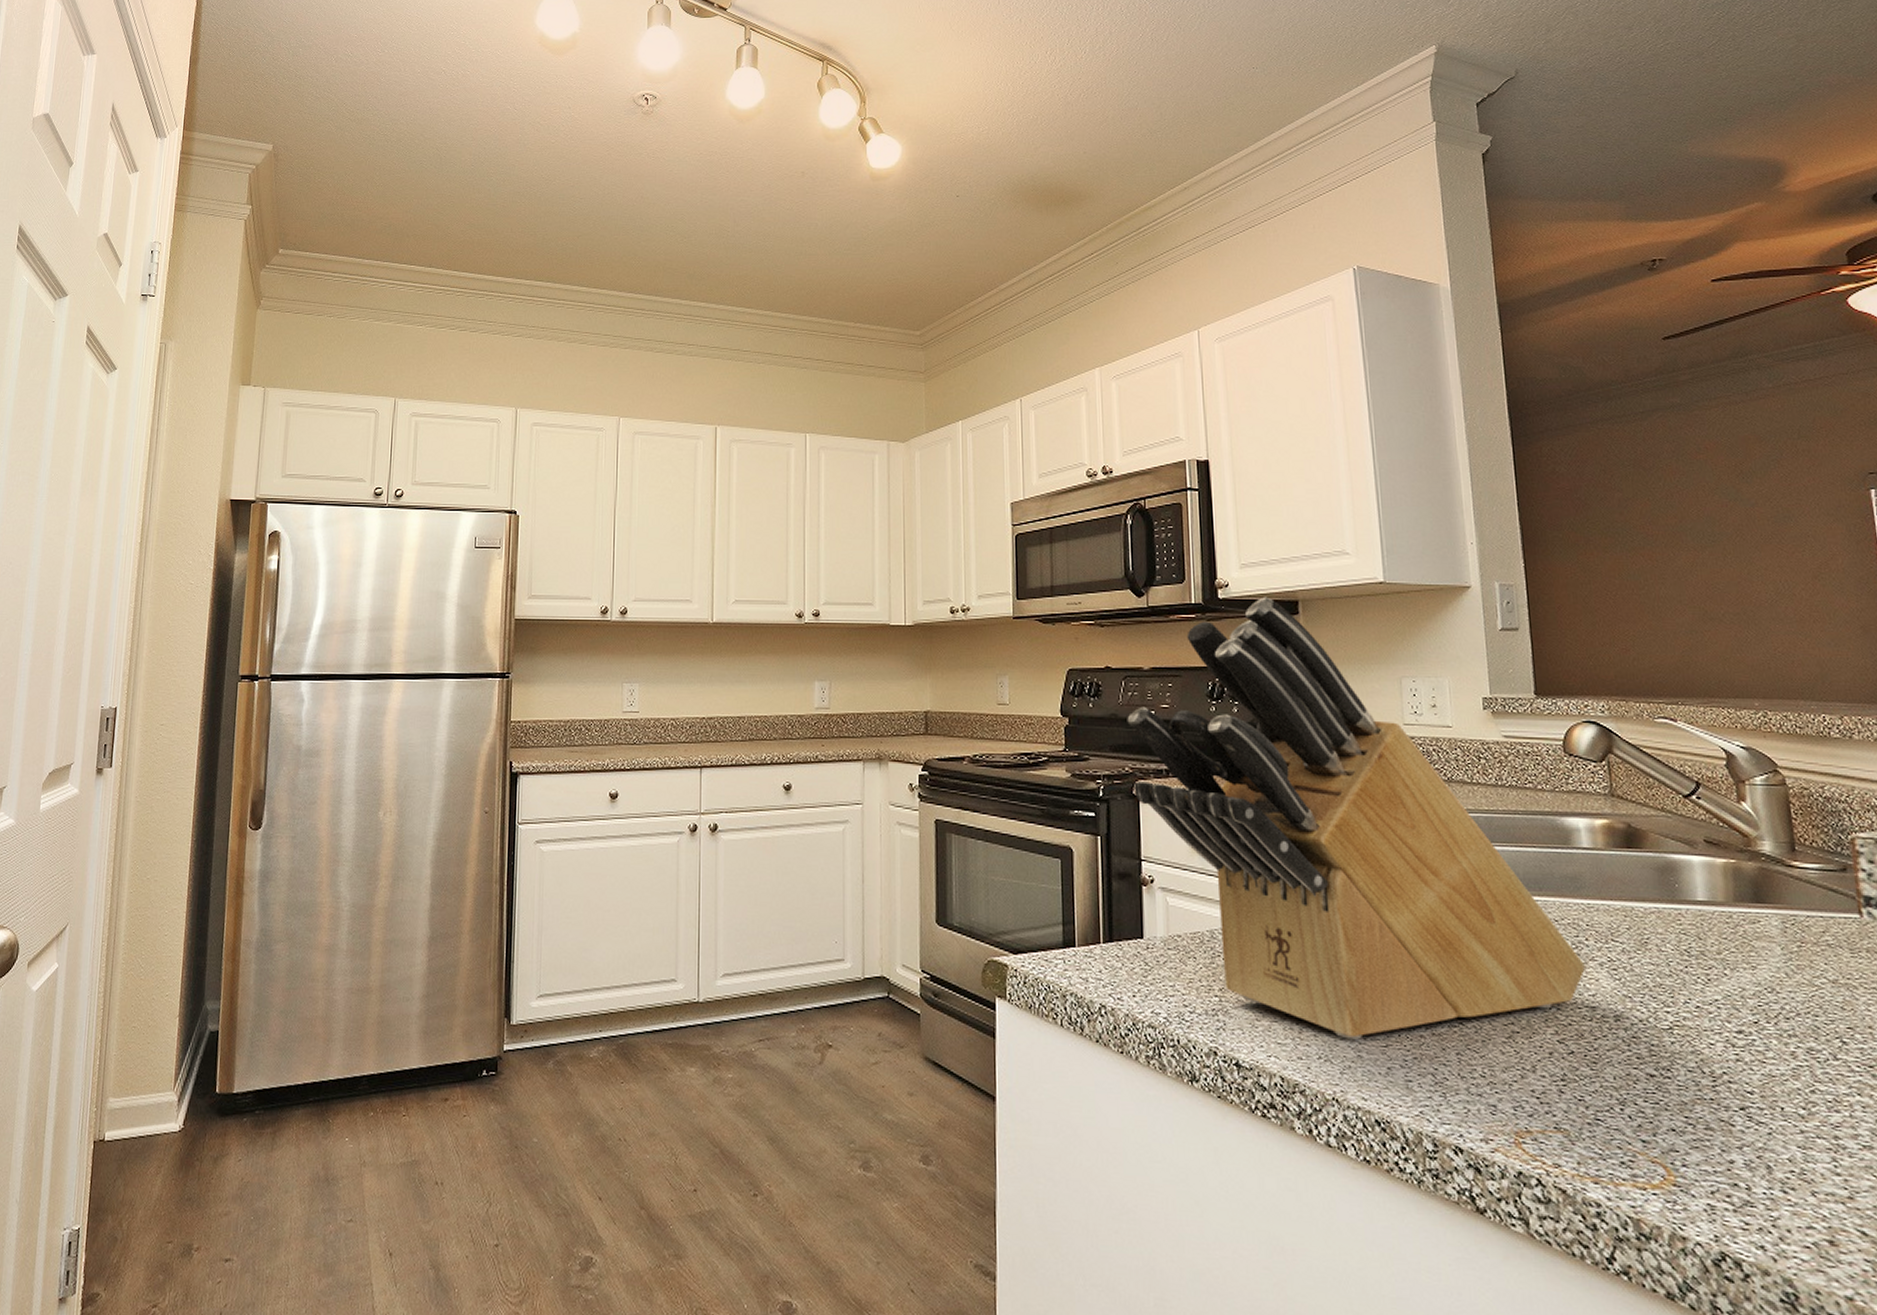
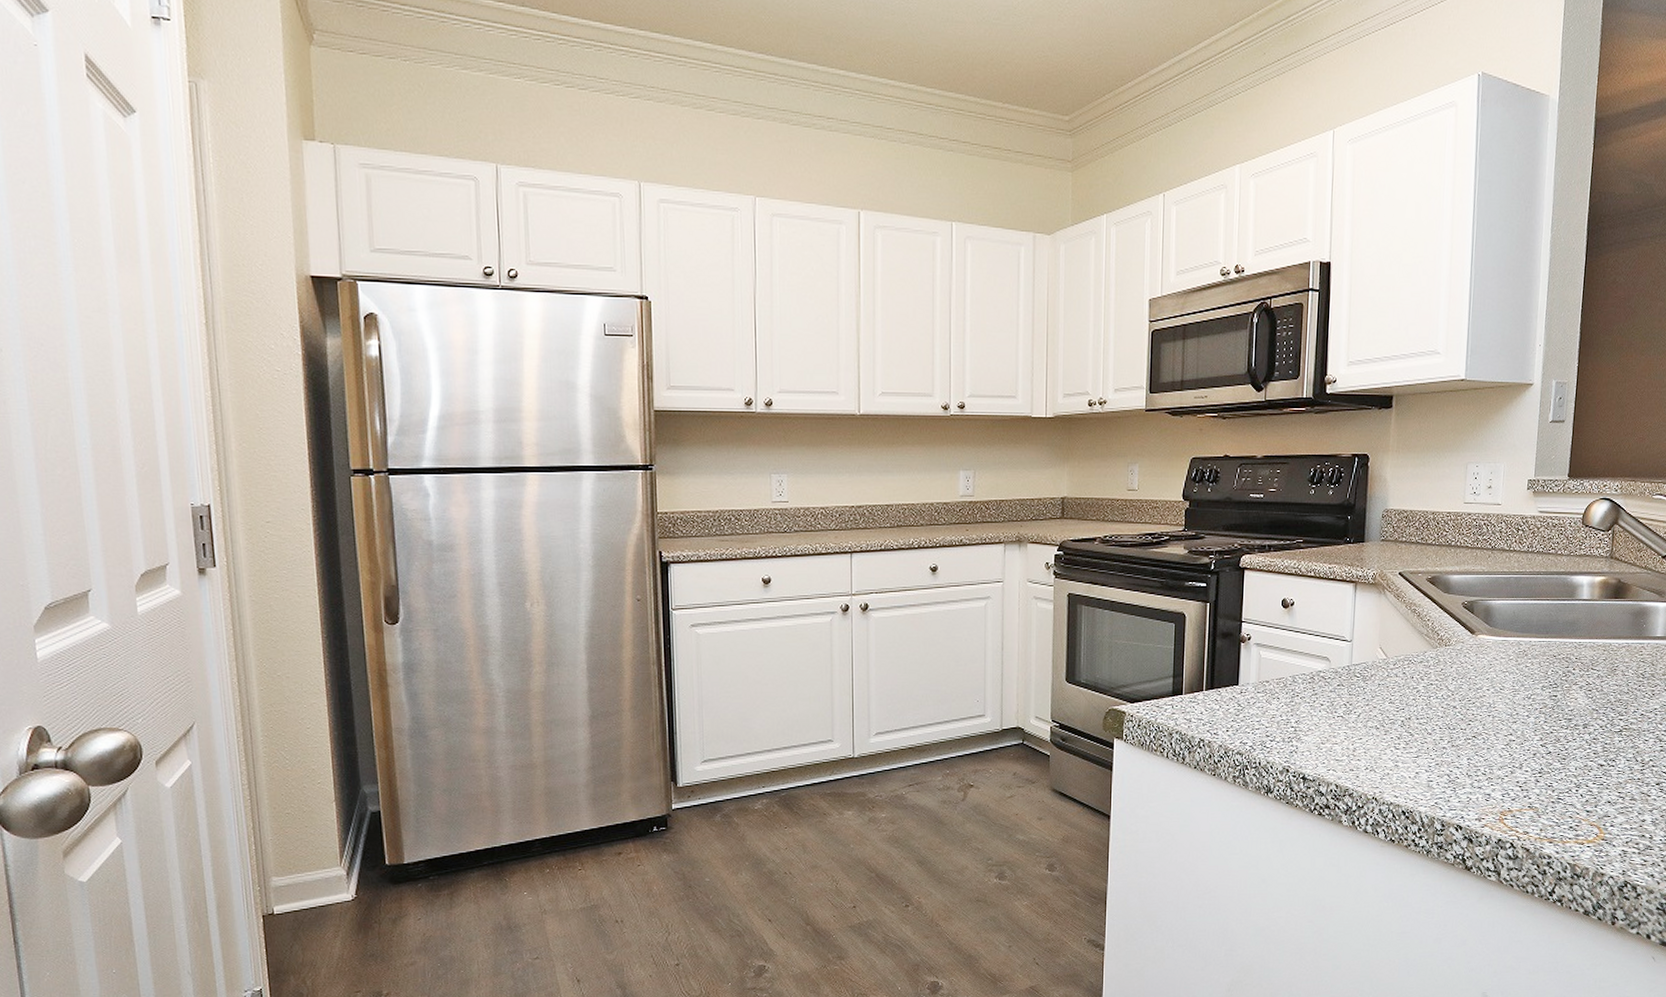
knife block: present [1127,596,1587,1040] -> none [1239,392,1570,753]

